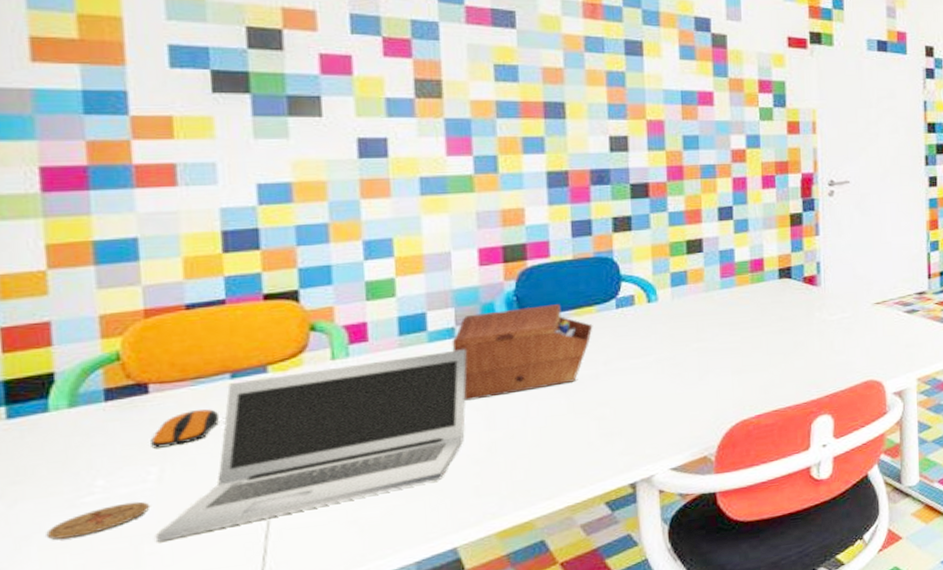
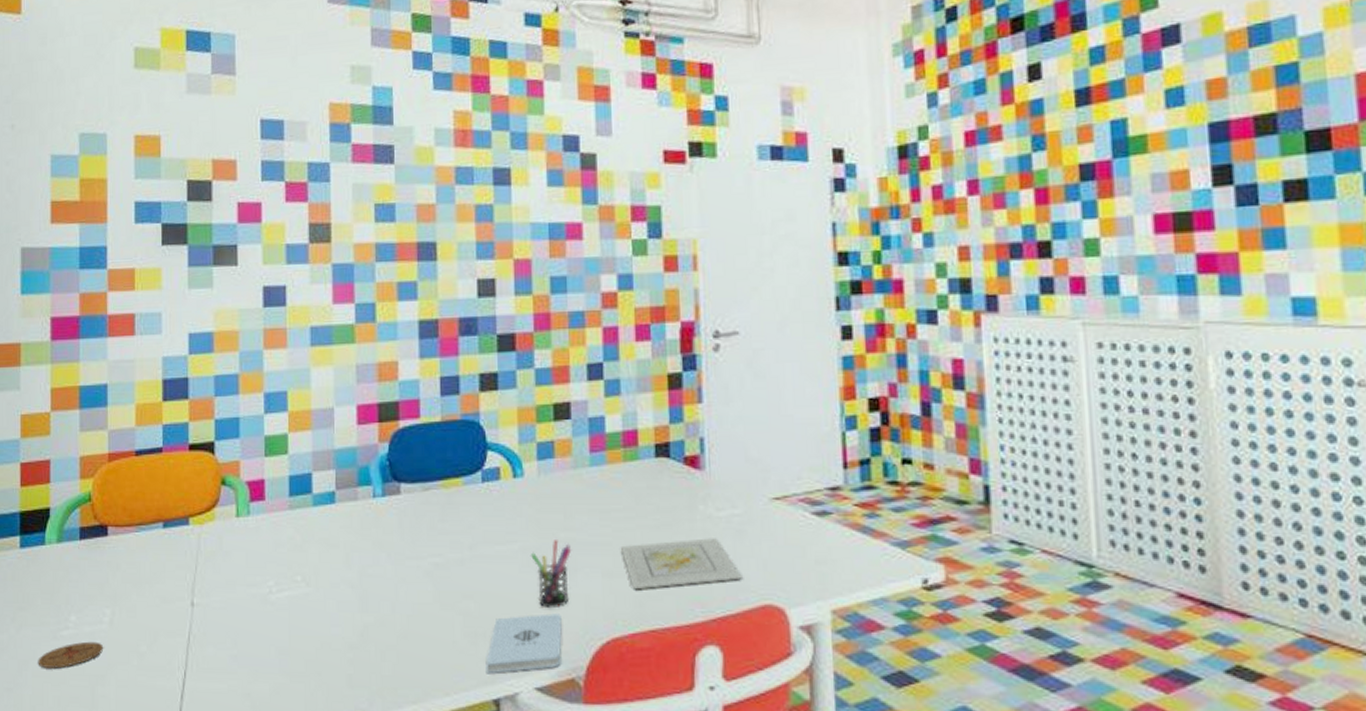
computer mouse: present [151,409,219,448] -> none [107,557,153,591]
laptop: present [155,349,467,542] -> none [105,517,345,685]
sewing box: present [452,304,593,401] -> none [332,473,459,575]
notepad: none [622,408,695,465] -> present [485,613,562,674]
pen holder: none [666,349,704,405] -> present [531,540,572,609]
picture frame: none [749,336,850,382] -> present [621,538,742,590]

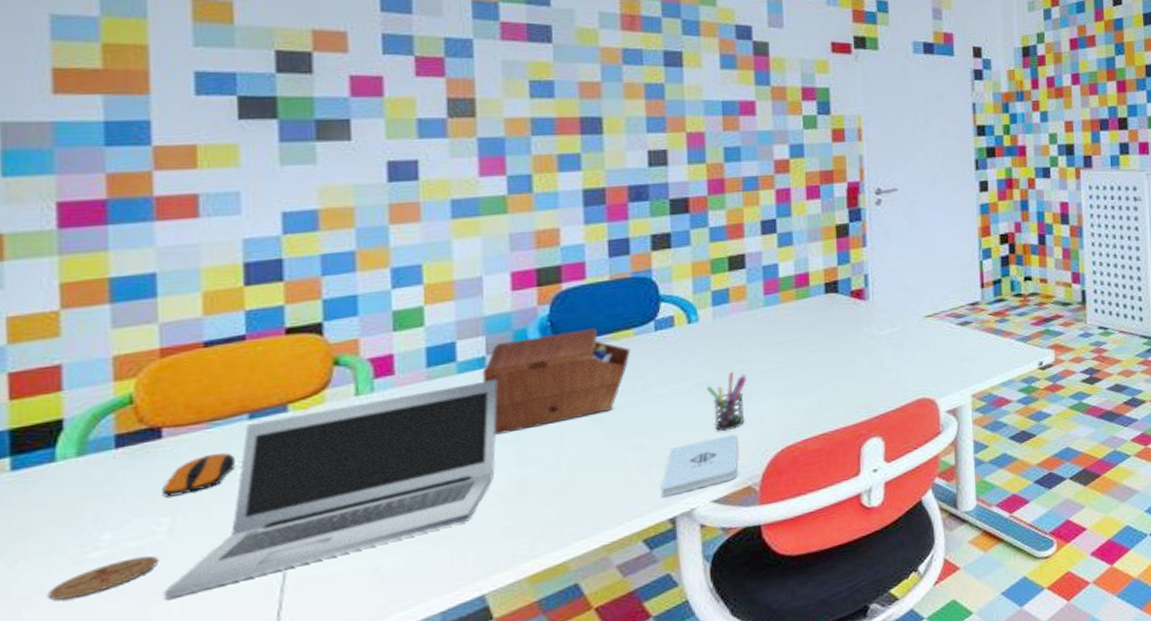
laptop: none [105,517,345,685] -> present [163,379,498,600]
computer mouse: none [107,557,153,591] -> present [162,453,235,497]
sewing box: none [332,473,459,575] -> present [482,328,631,435]
picture frame: present [621,538,742,590] -> none [794,353,901,404]

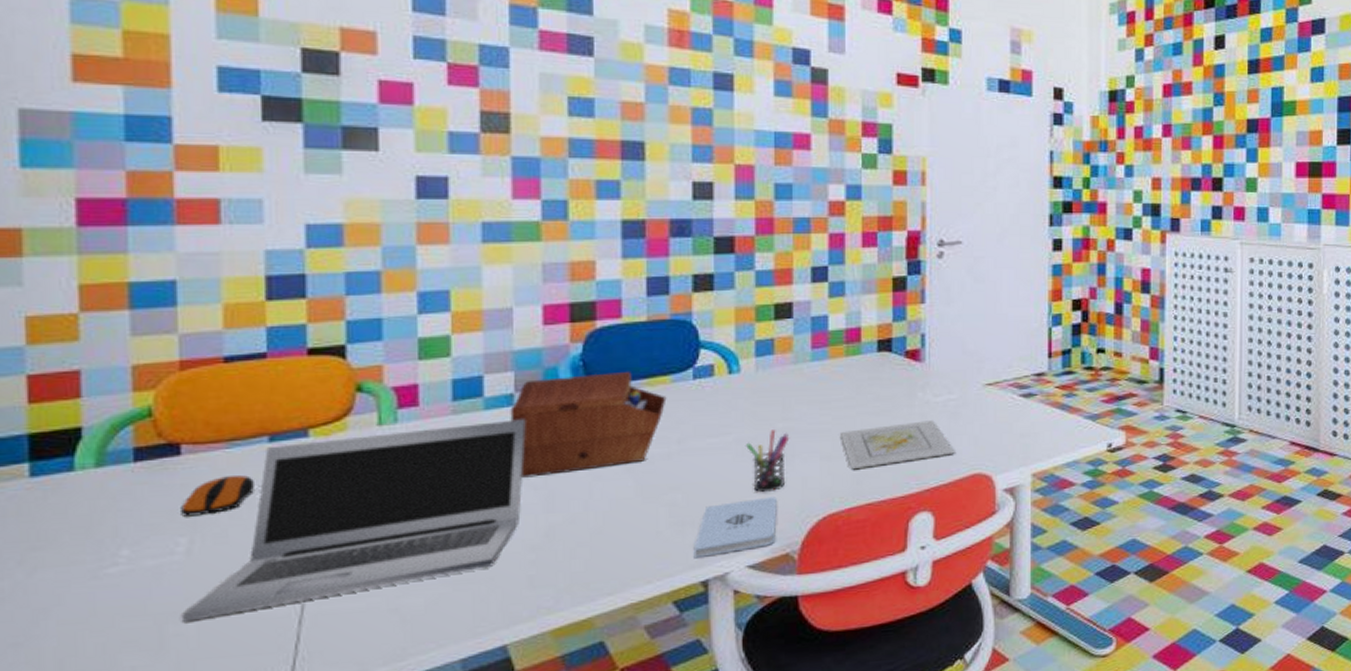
coaster: present [47,555,158,601] -> none [66,575,176,614]
picture frame: none [794,353,901,404] -> present [841,420,955,470]

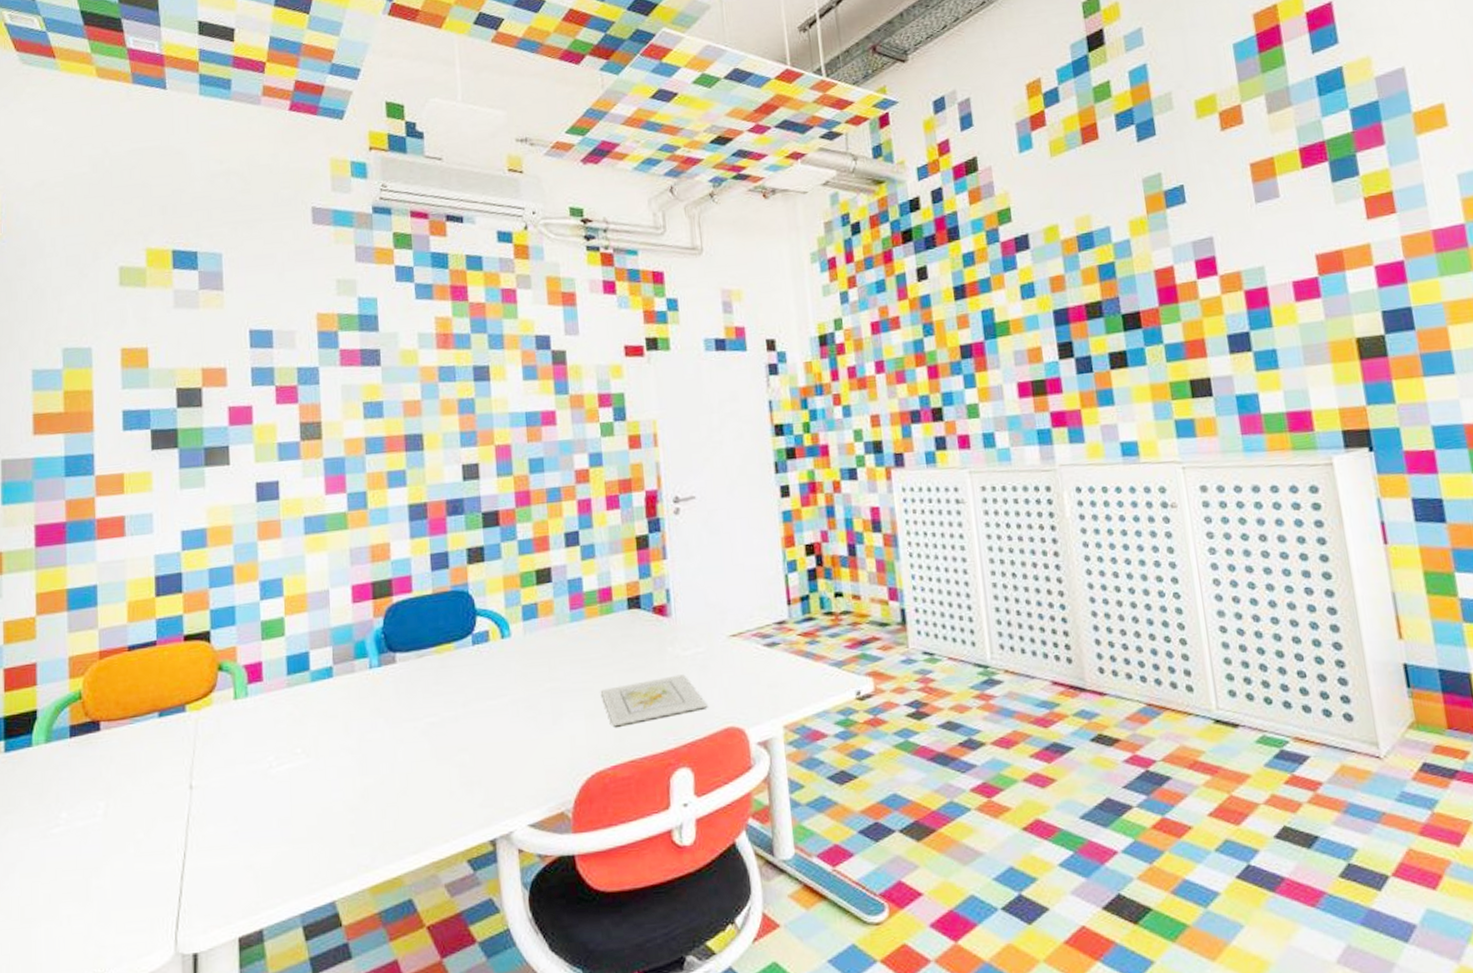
laptop: present [181,419,526,622] -> none [100,689,343,876]
computer mouse: present [181,475,254,517] -> none [100,747,149,784]
sewing box: present [510,372,667,478] -> none [330,641,452,743]
notepad: present [693,497,777,559] -> none [481,756,551,818]
pen holder: present [746,430,790,493] -> none [520,690,557,753]

